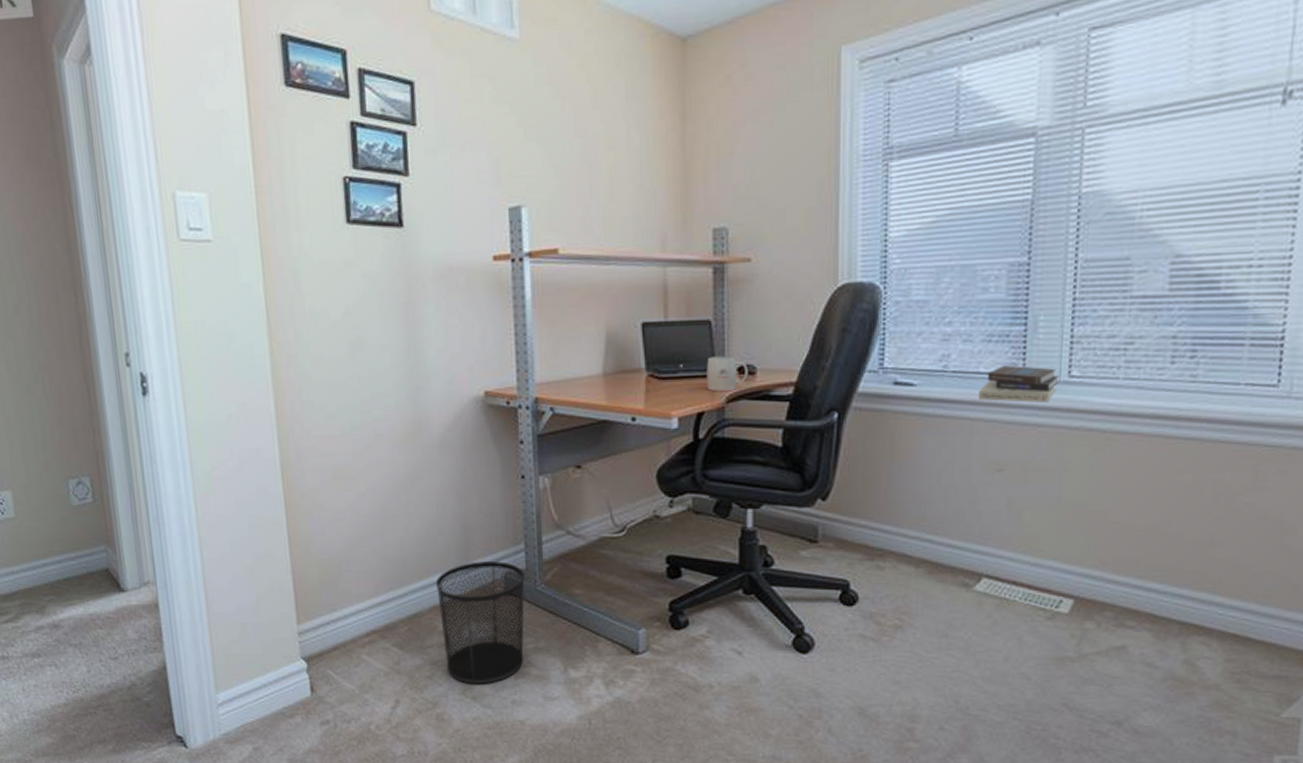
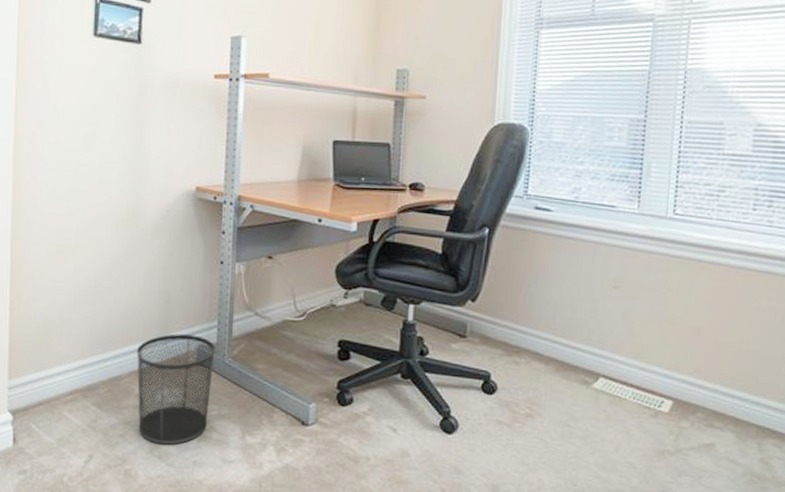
mug: present [706,356,748,392] -> none [383,173,418,204]
books: present [977,364,1059,403] -> none [601,200,666,234]

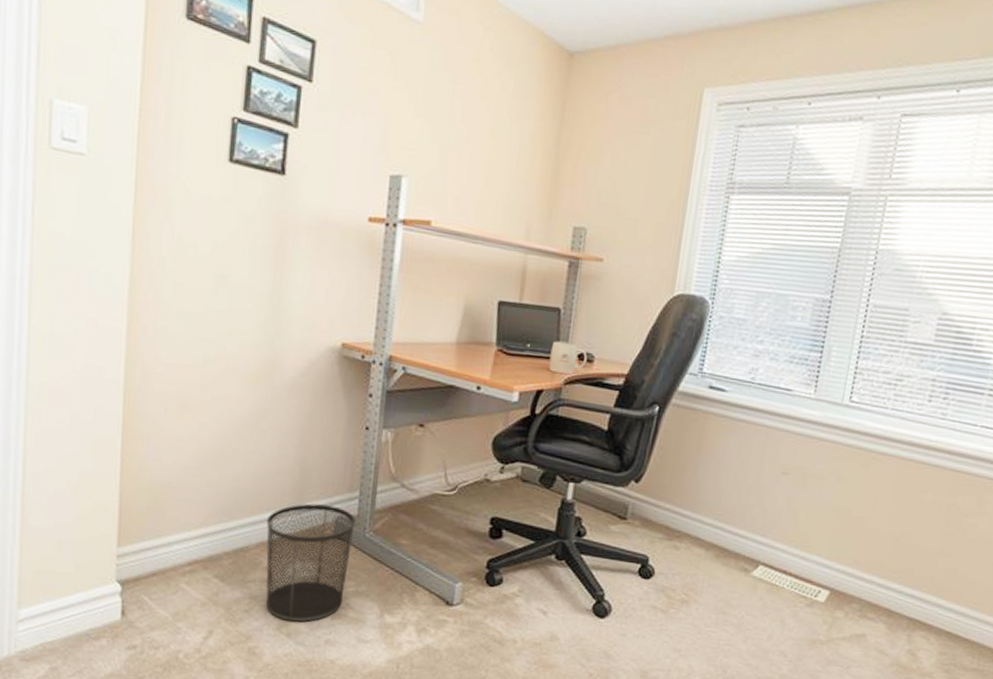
mug: none [383,173,418,204] -> present [548,340,587,375]

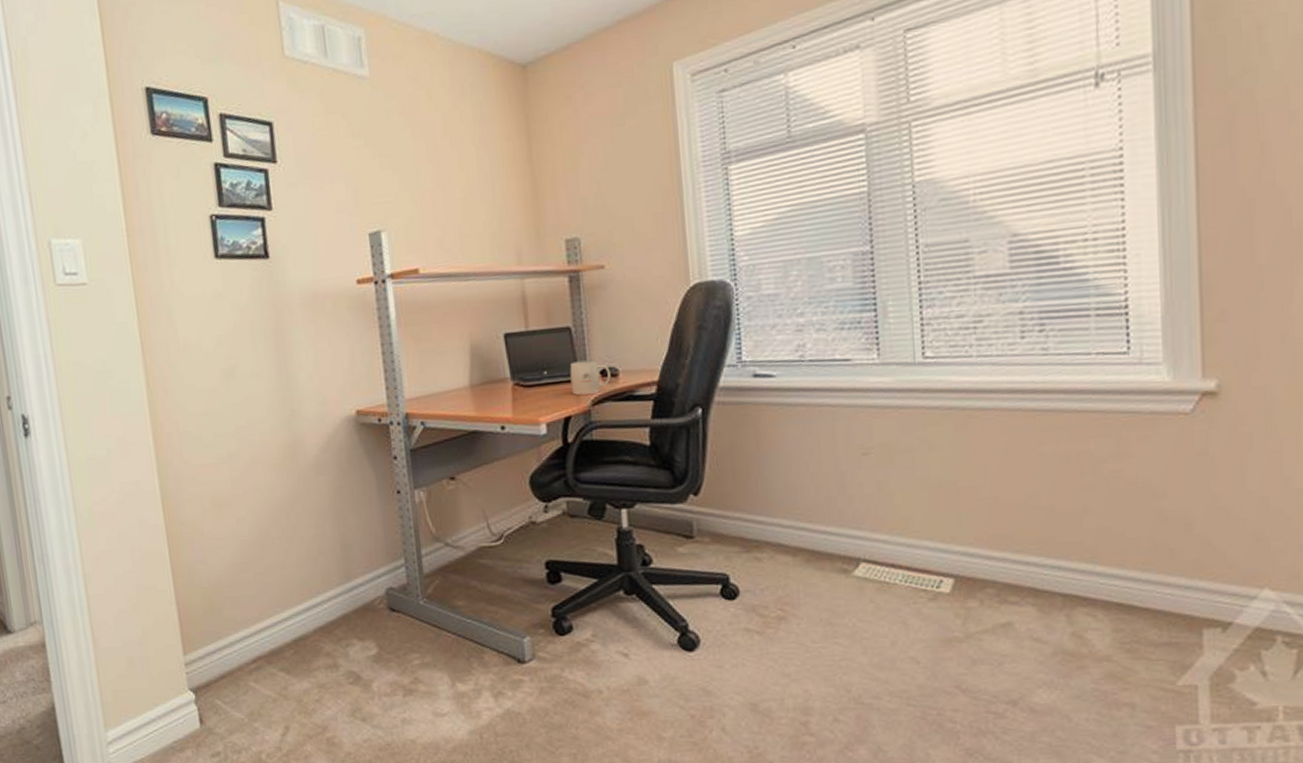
waste bin: present [265,503,356,623] -> none [318,578,411,705]

